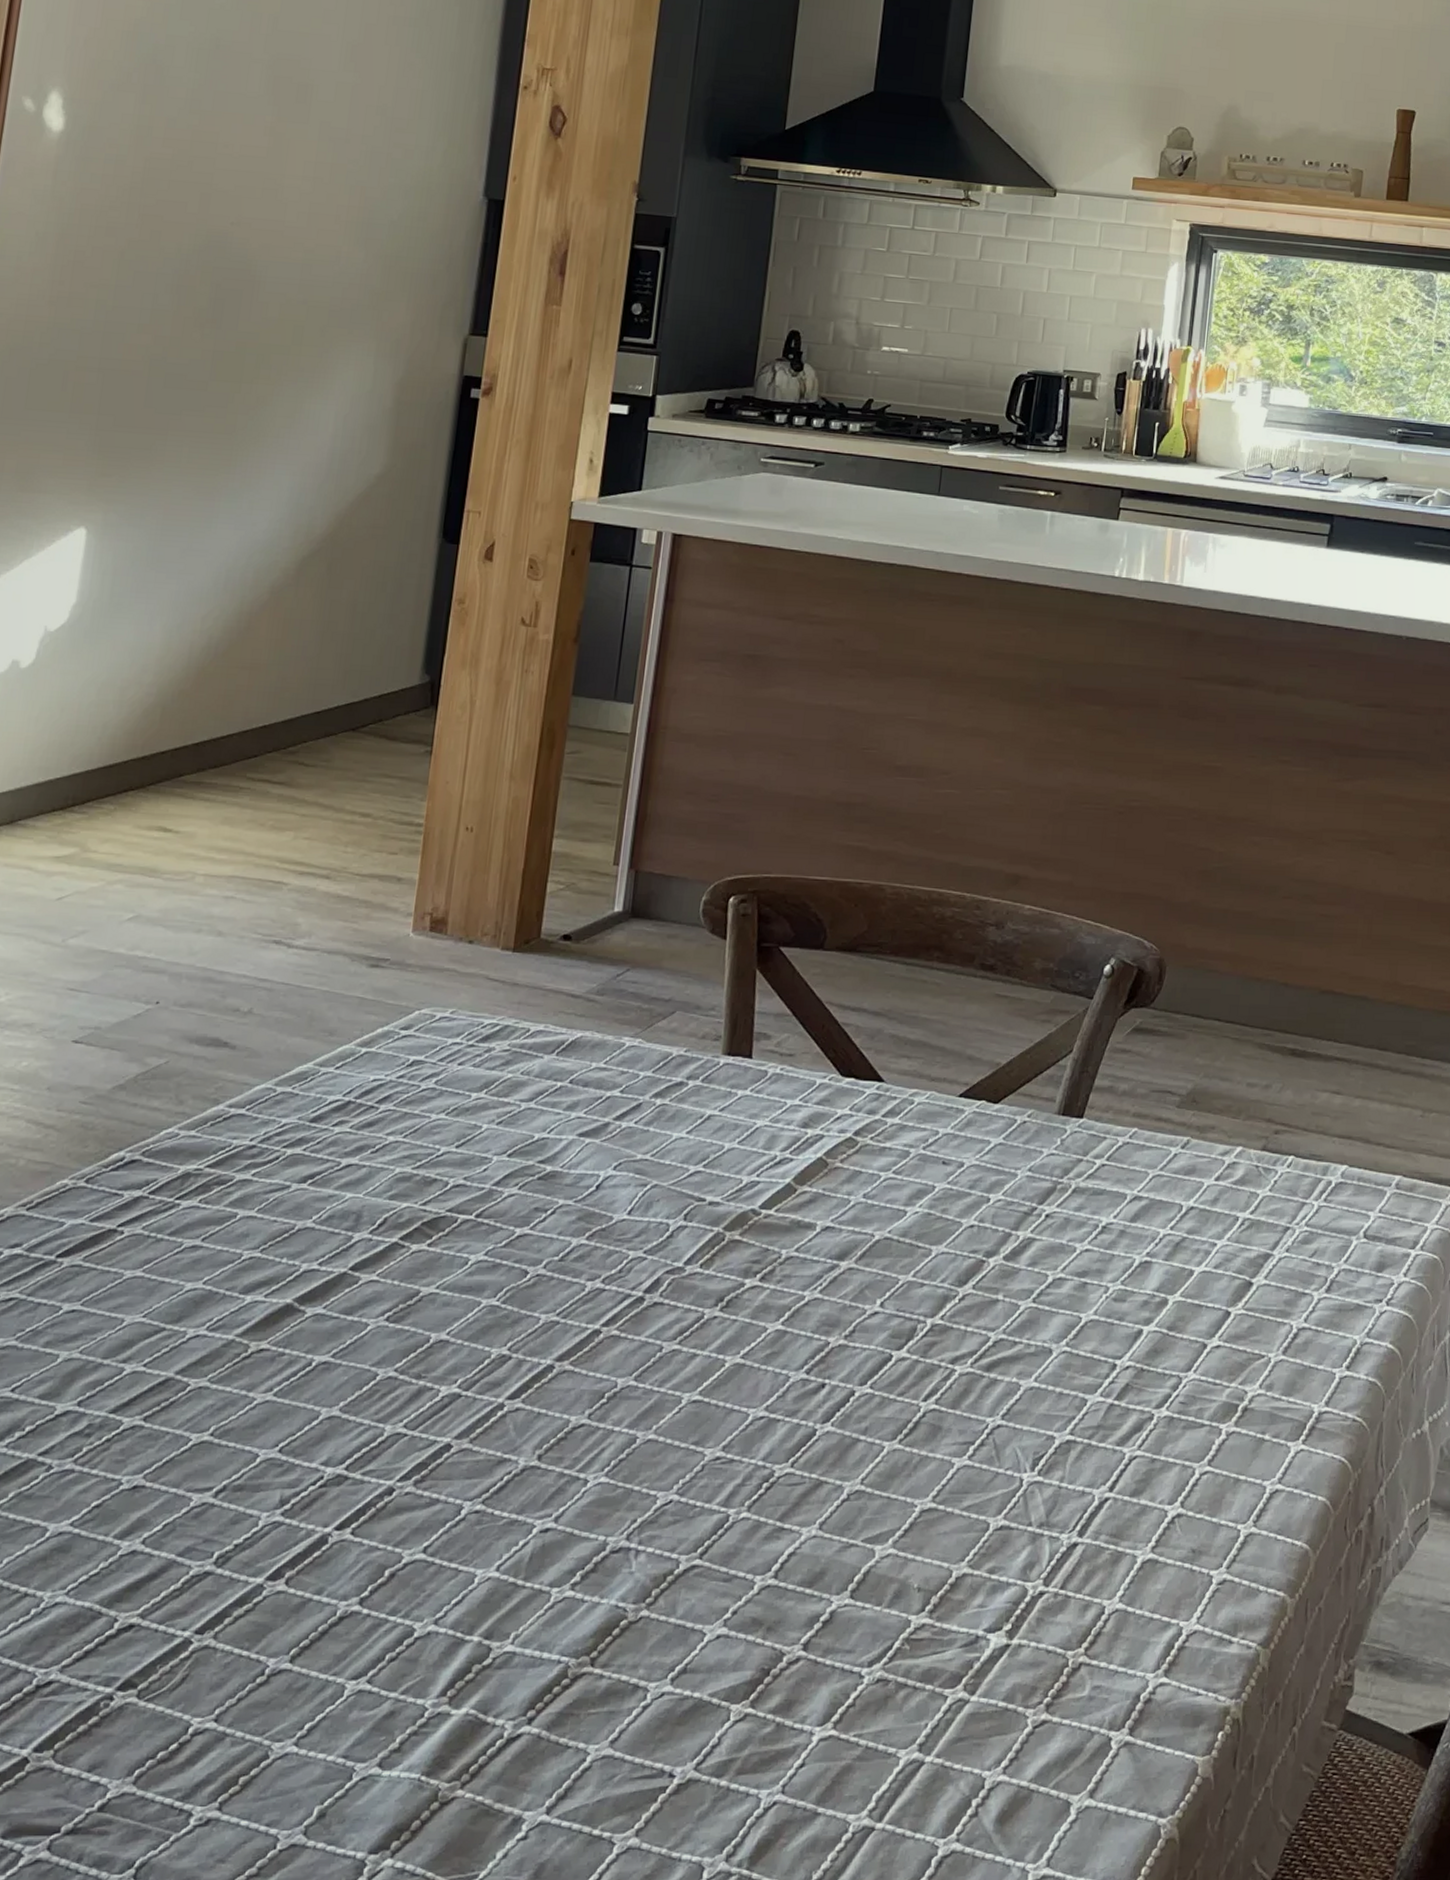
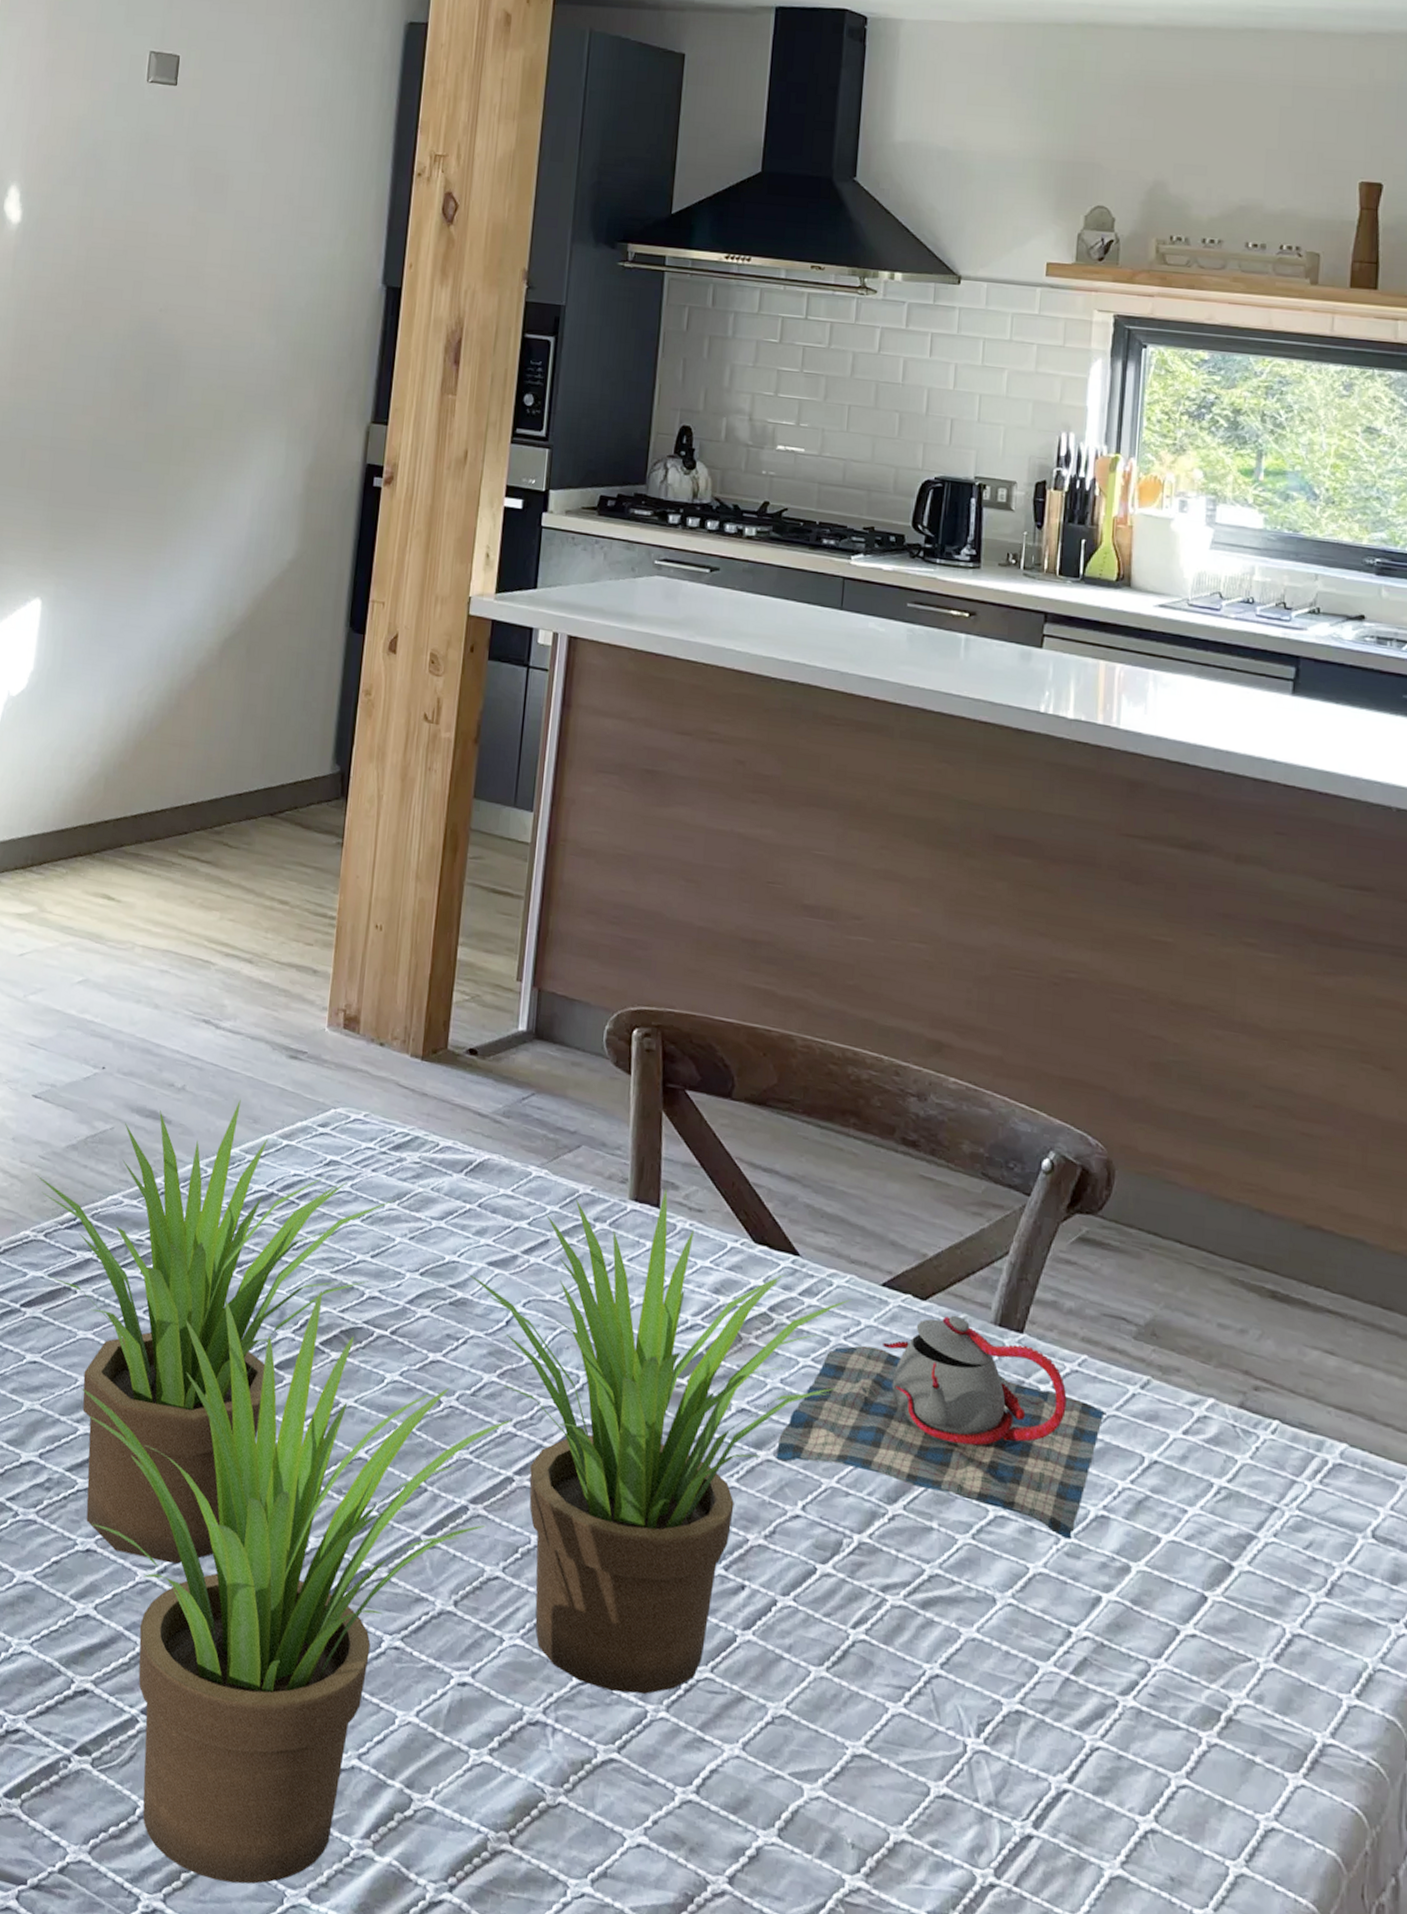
plant: none [75,1014,931,1775] -> present [35,1099,852,1885]
teapot: none [857,1112,1152,1287] -> present [776,1315,1106,1540]

